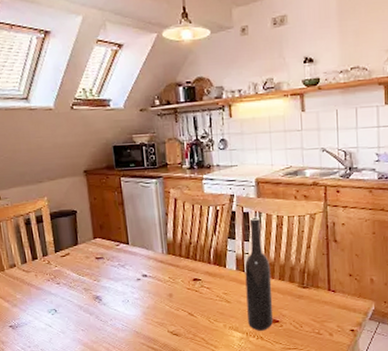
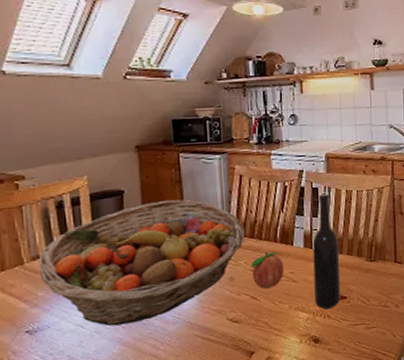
fruit basket: none [15,220,181,328] -> present [38,200,245,326]
fruit: none [187,272,218,306] -> present [251,251,284,289]

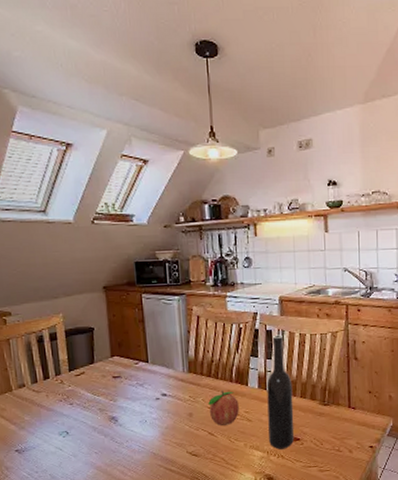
fruit basket: present [38,200,245,326] -> none [24,338,202,451]

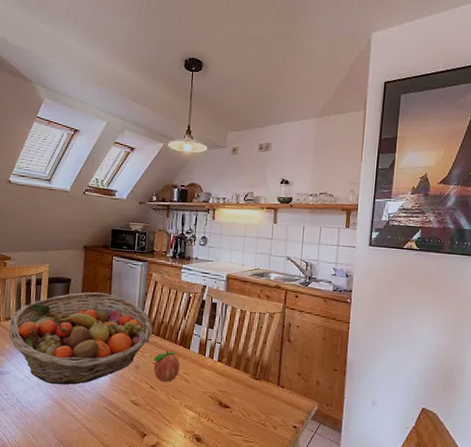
fruit basket: none [24,338,202,451] -> present [8,292,153,385]
bottle: present [266,334,295,450] -> none [202,308,229,414]

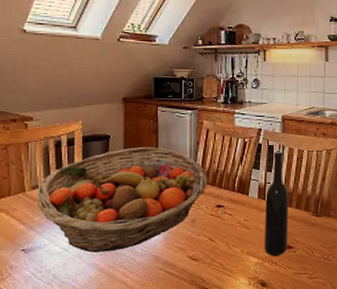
fruit: present [154,350,180,382] -> none [211,199,239,232]
bottle: none [202,308,229,414] -> present [265,150,289,256]

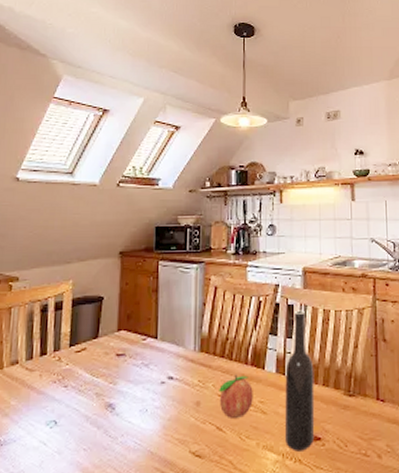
fruit basket: present [37,147,208,253] -> none [15,310,215,447]
fruit: none [211,199,239,232] -> present [219,374,253,418]

